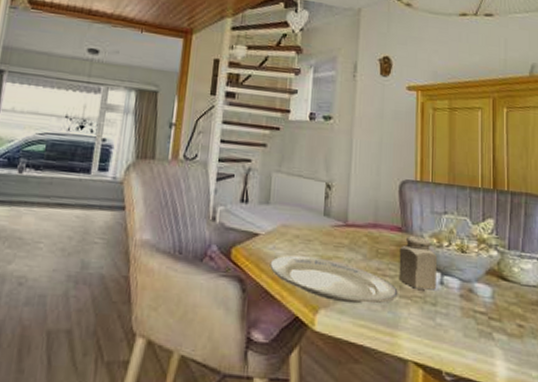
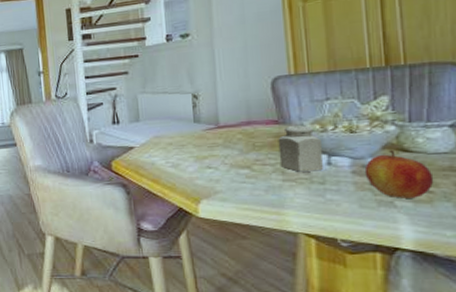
plate: present [269,255,399,304] -> none [148,158,282,192]
apple: none [470,276,525,331] -> present [364,149,434,198]

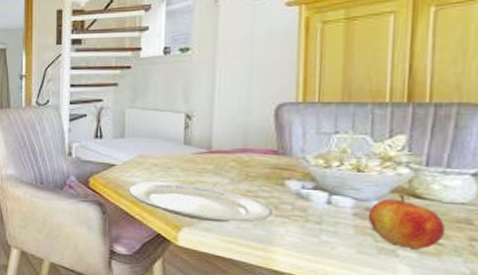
plate: none [148,158,282,192] -> present [128,182,275,223]
salt shaker: present [278,125,323,172] -> none [273,158,323,210]

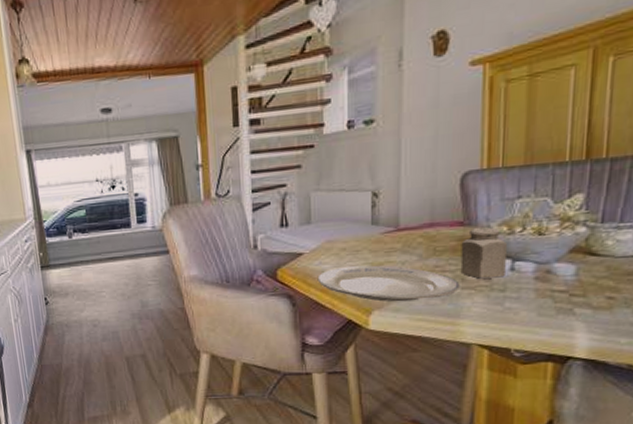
salt shaker: none [273,158,323,210] -> present [460,227,507,279]
apple: present [367,194,446,249] -> none [547,253,618,305]

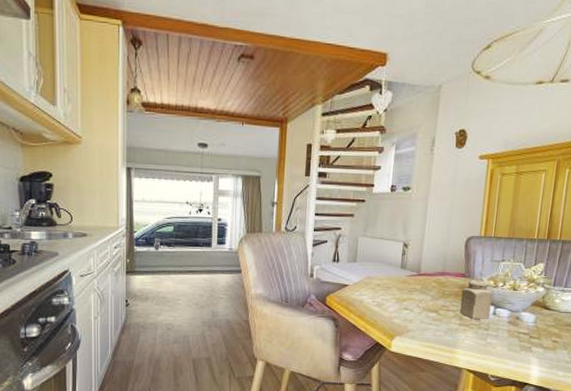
plate: present [317,265,461,302] -> none [356,299,459,331]

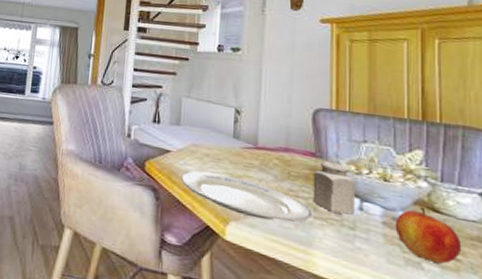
plate: none [356,299,459,331] -> present [181,171,314,223]
apple: none [516,306,560,346] -> present [395,206,462,264]

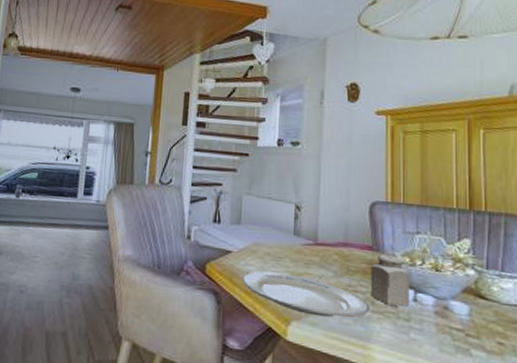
apple: present [395,206,462,264] -> none [446,294,505,349]

